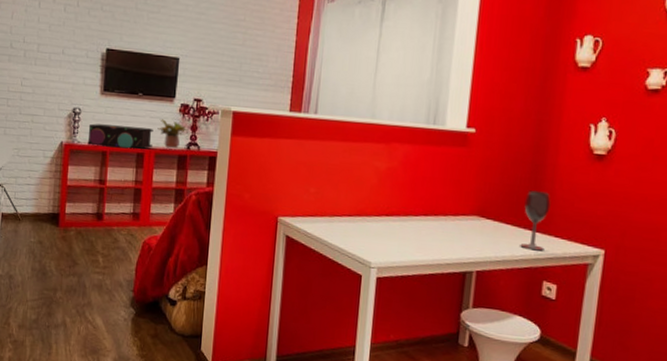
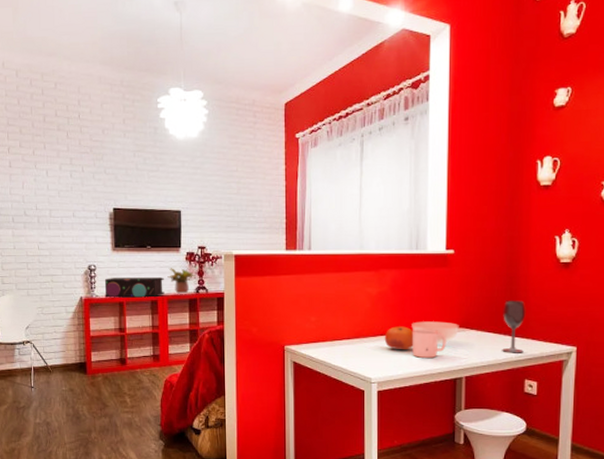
fruit: none [389,207,423,235] -> present [384,326,414,350]
mug: none [419,213,459,246] -> present [412,330,446,358]
bowl: none [420,204,474,232] -> present [411,321,459,344]

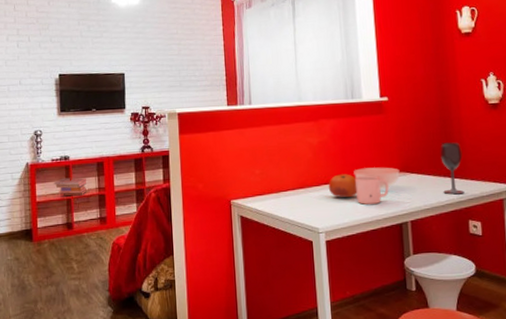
decorative box: present [104,277,164,298] -> none [50,139,110,162]
books: none [107,314,141,333] -> present [53,177,87,197]
potted plant: present [167,268,196,294] -> none [113,129,140,154]

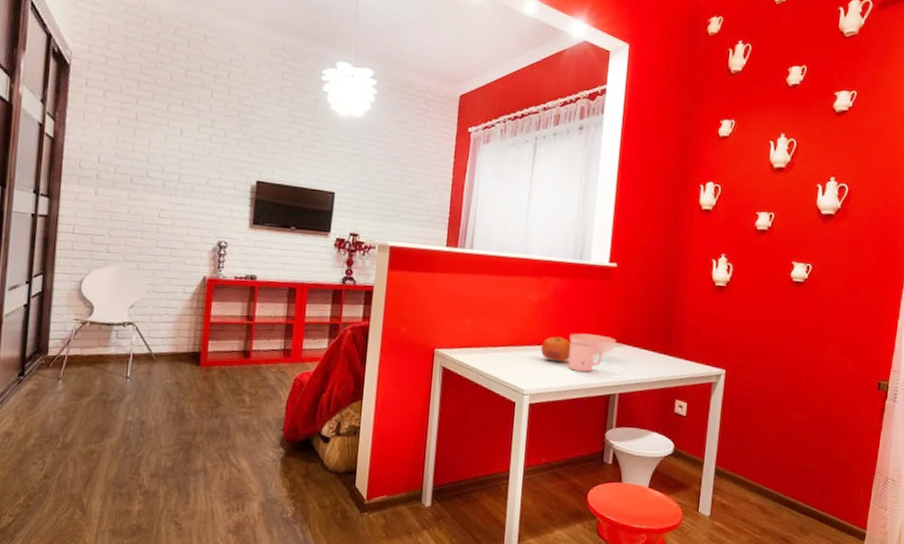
books: present [53,177,87,197] -> none [233,299,275,322]
wine glass: present [440,142,464,195] -> none [656,318,681,373]

